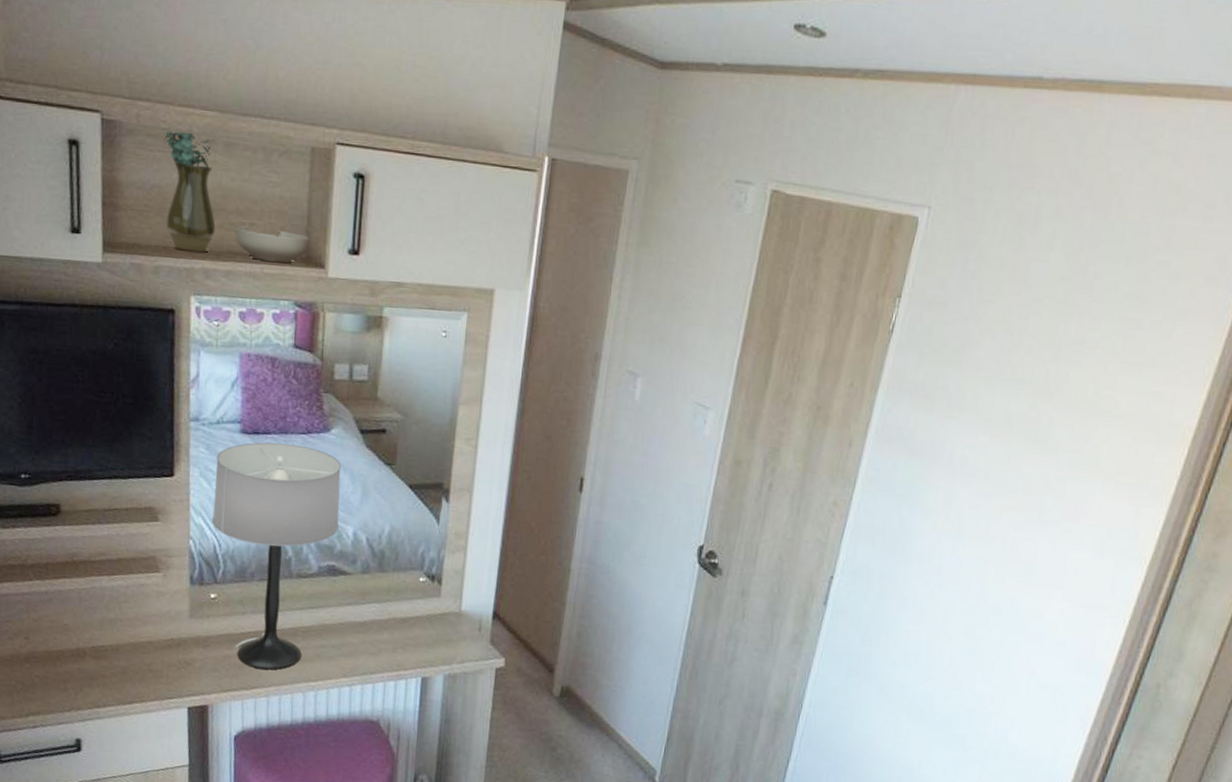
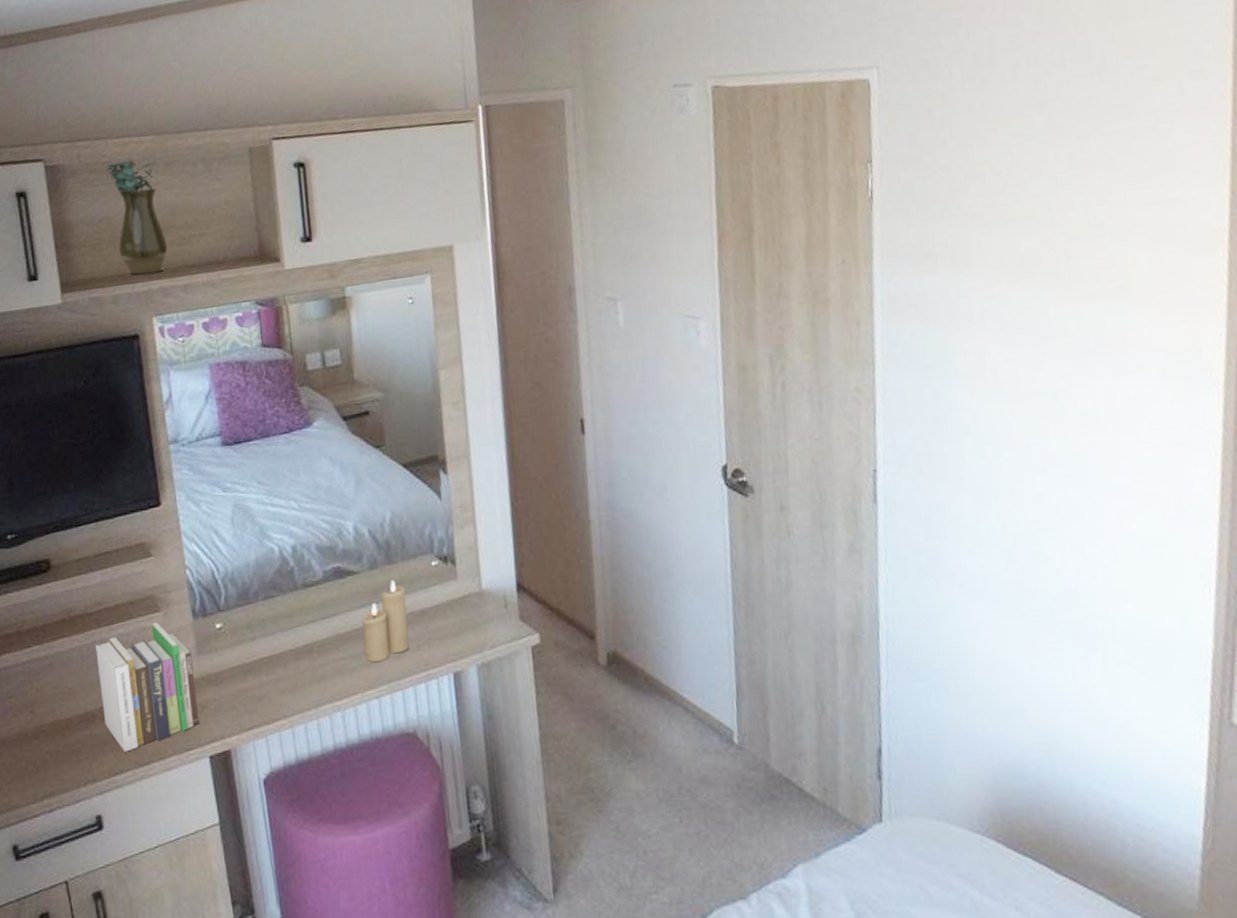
books: none [94,581,184,690] -> present [95,622,199,752]
table lamp: present [211,442,342,670] -> none [201,445,339,698]
bowl: present [234,225,310,264] -> none [185,233,262,268]
candle: none [344,587,392,655] -> present [361,580,410,662]

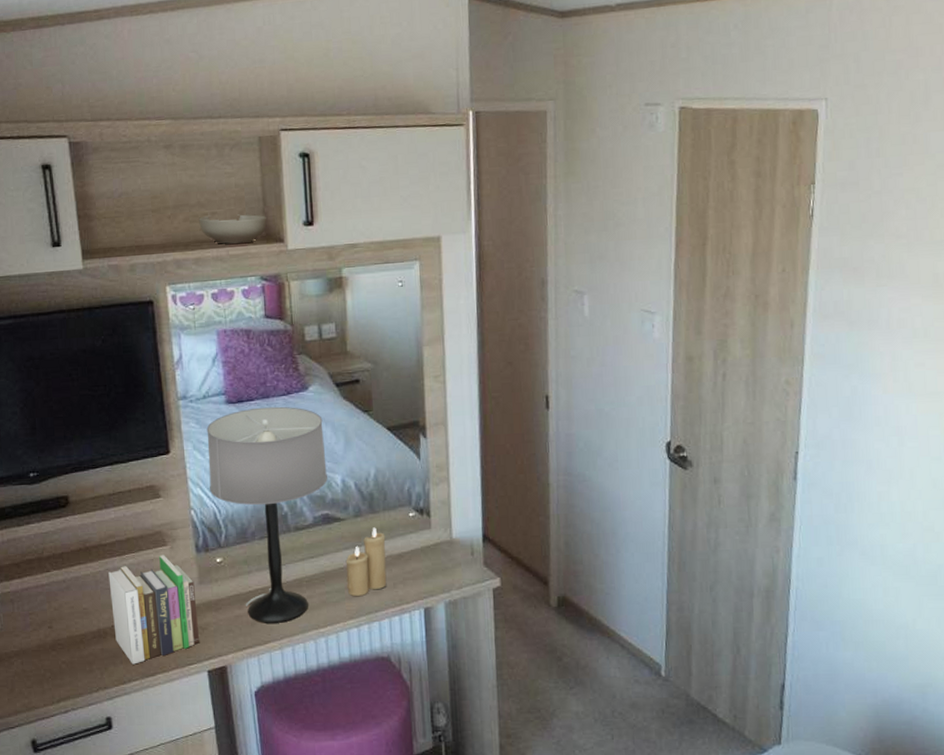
vase: present [106,160,168,275] -> none [126,141,182,247]
bowl: none [185,233,262,268] -> present [198,214,268,245]
table lamp: none [201,445,339,698] -> present [206,406,328,623]

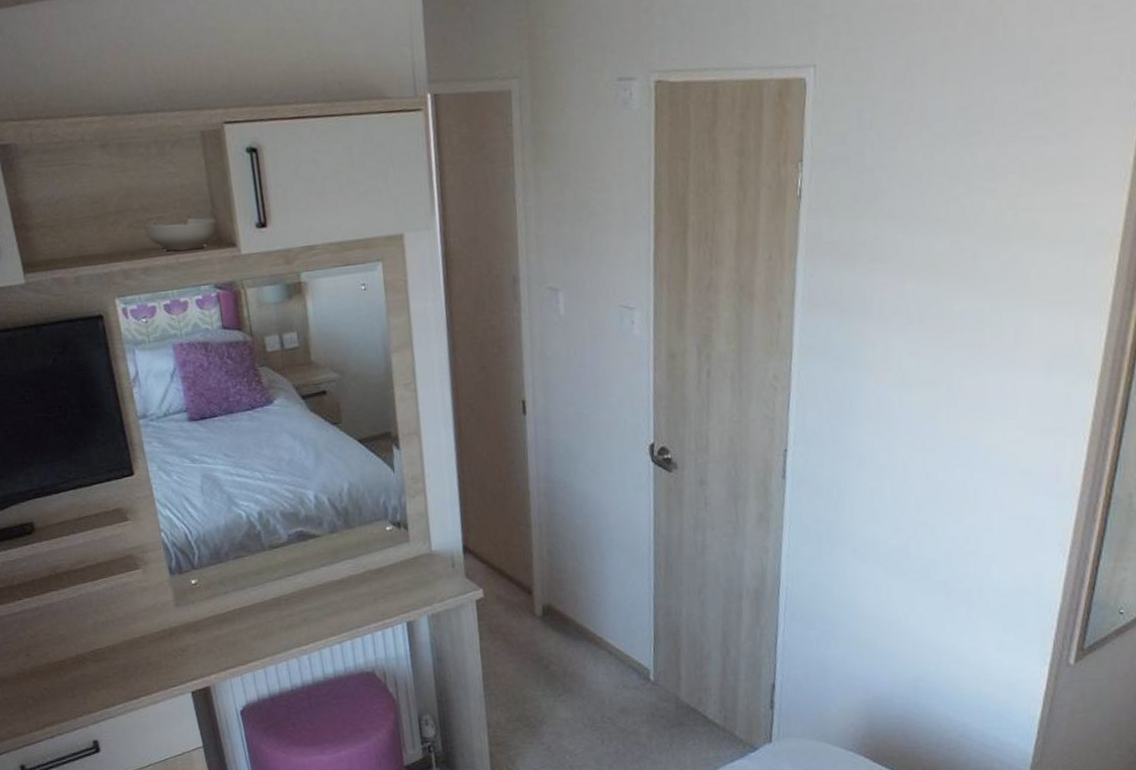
books: present [108,555,199,665] -> none [81,578,180,689]
table lamp: present [206,406,328,623] -> none [170,421,300,643]
candle: present [345,527,387,596] -> none [323,543,368,613]

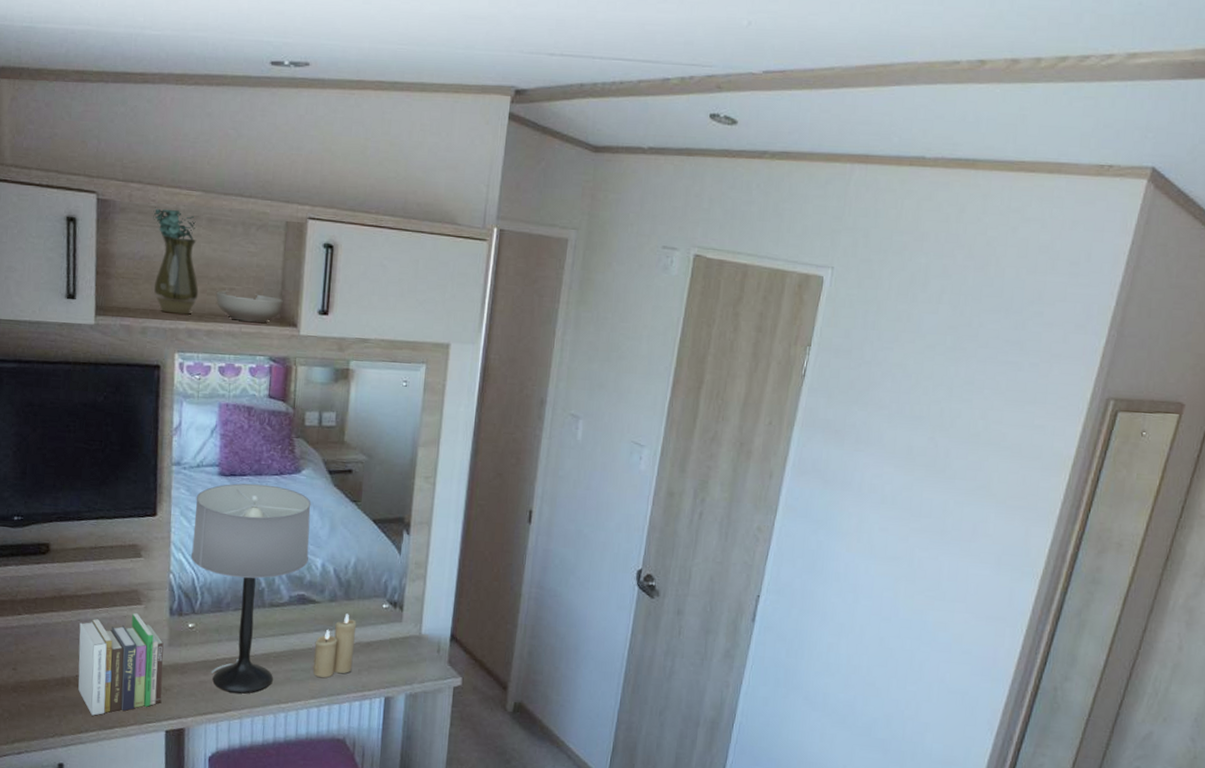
vase: none [58,140,126,257] -> present [153,207,199,315]
books: none [81,578,180,689] -> present [78,613,164,716]
table lamp: none [170,421,300,643] -> present [190,483,311,694]
candle: none [323,543,368,613] -> present [312,613,357,678]

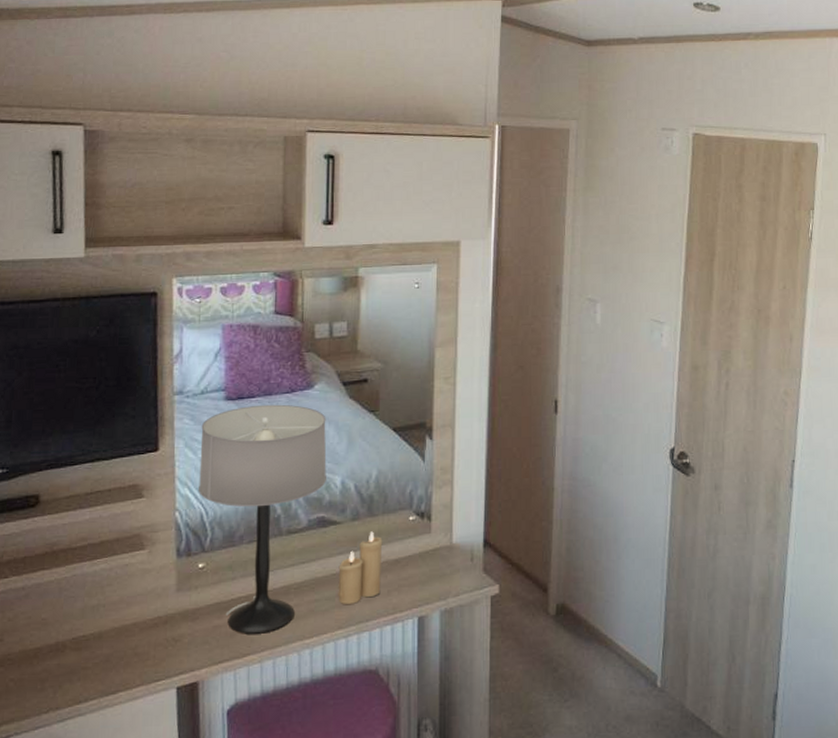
books: present [78,613,164,716] -> none [74,560,172,682]
vase: present [153,207,199,315] -> none [144,133,196,238]
bowl: present [215,290,284,324] -> none [213,210,286,240]

